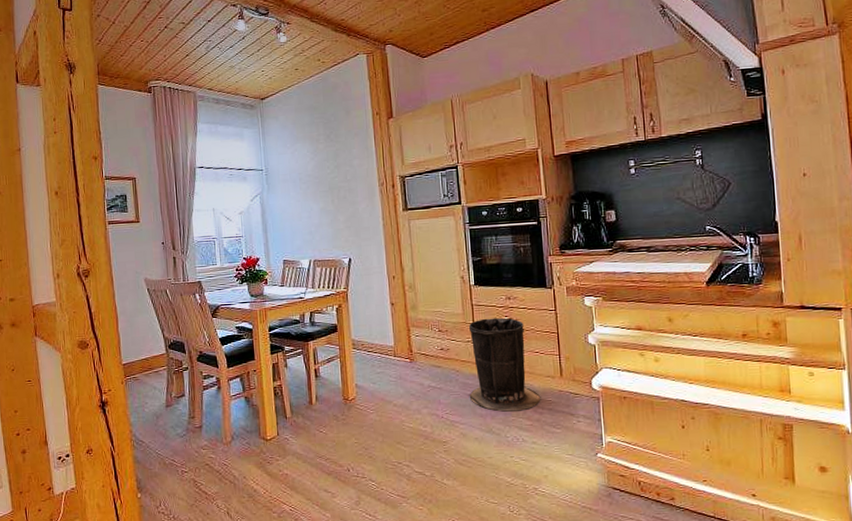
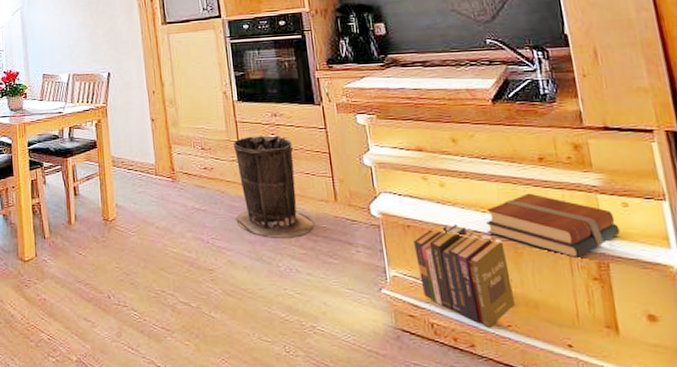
books: none [628,395,711,484] -> present [414,225,515,329]
books: none [692,365,805,422] -> present [485,193,620,259]

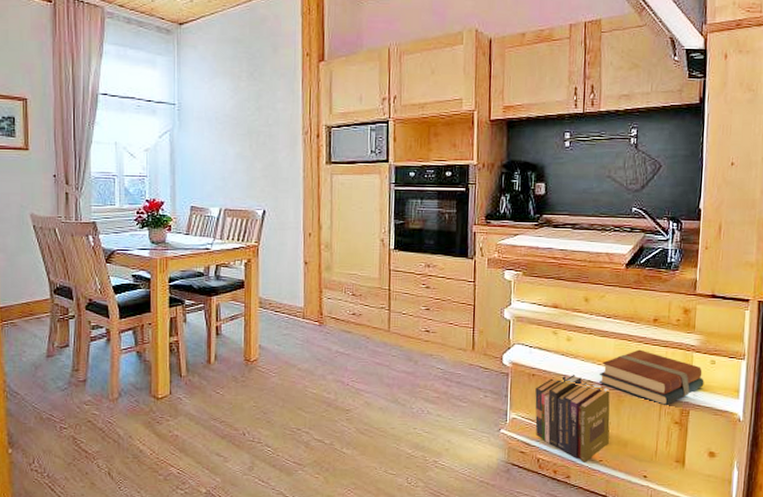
trash can: present [234,135,314,238] -> none [377,285,449,383]

